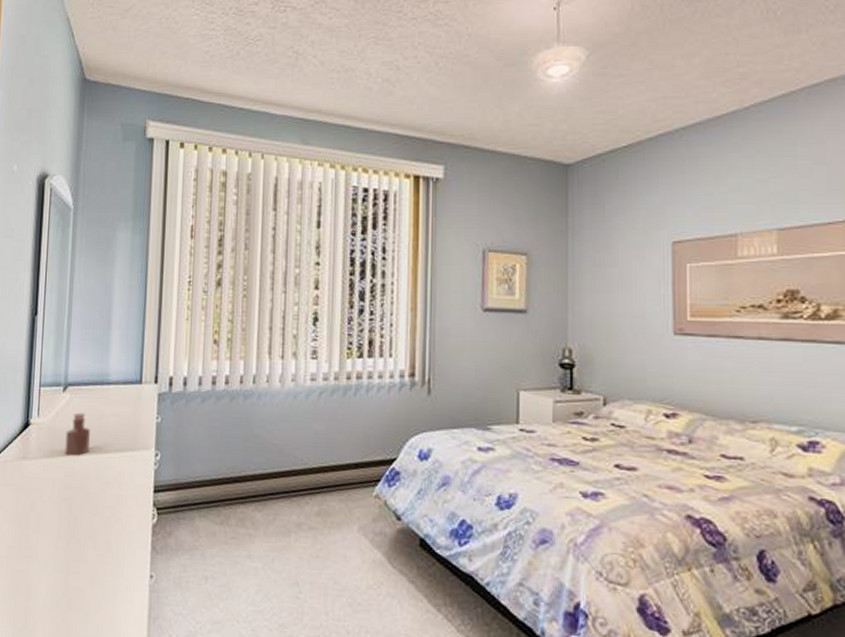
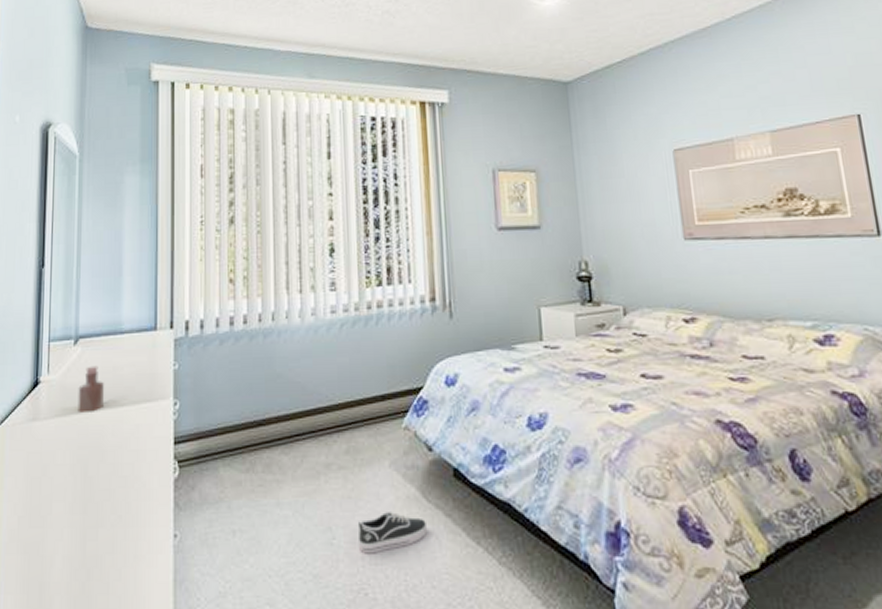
shoe: none [323,572,391,611] -> present [358,511,428,554]

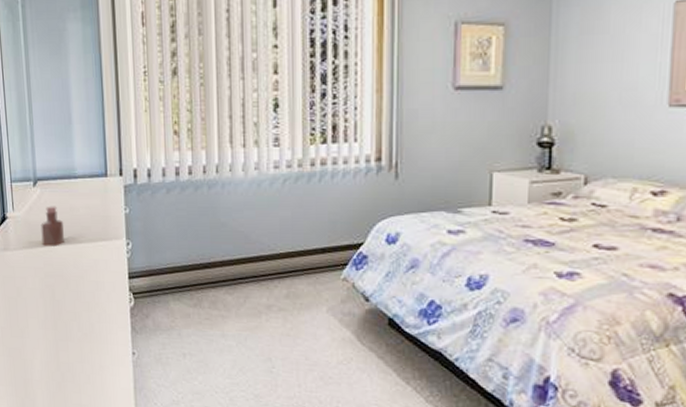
shoe: present [358,511,428,554] -> none [295,349,361,383]

